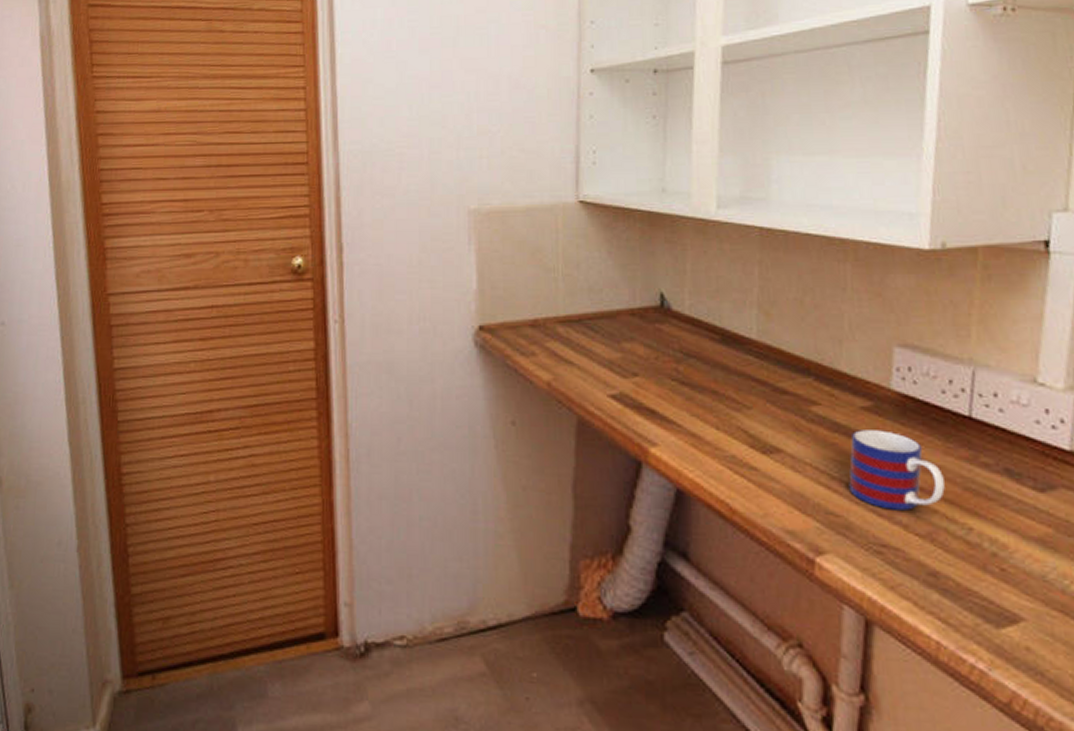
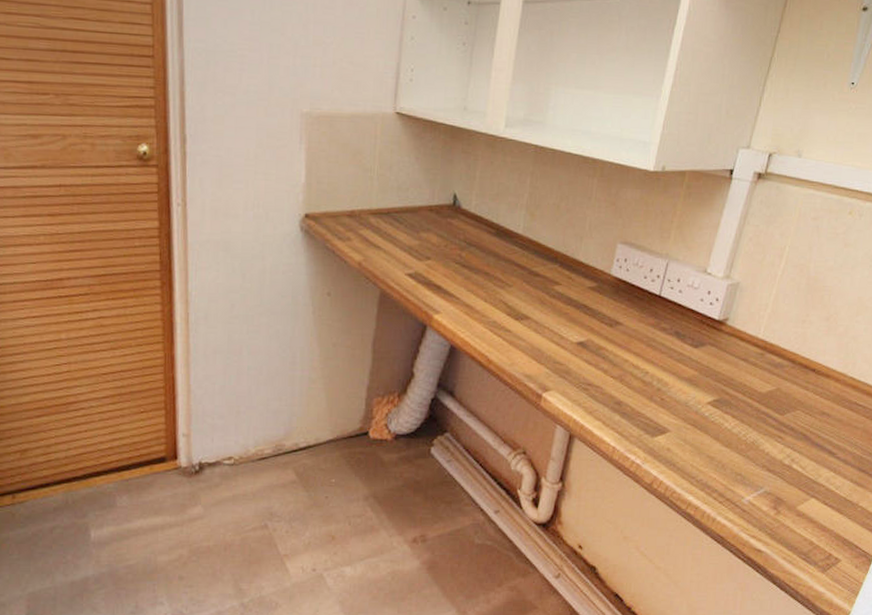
mug: present [848,430,945,510] -> none [572,303,636,360]

